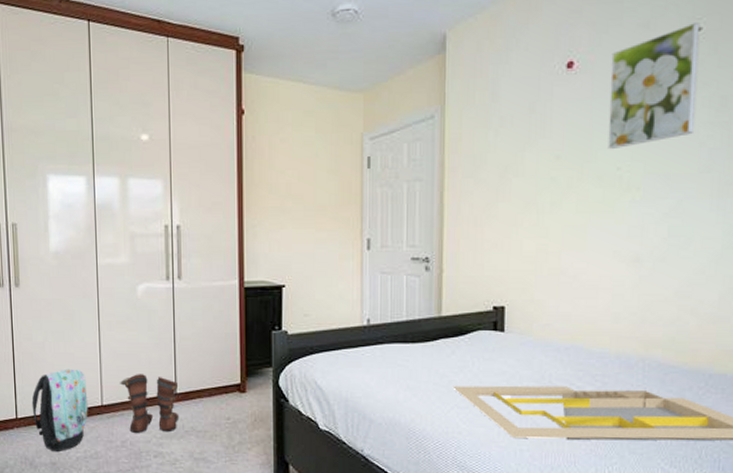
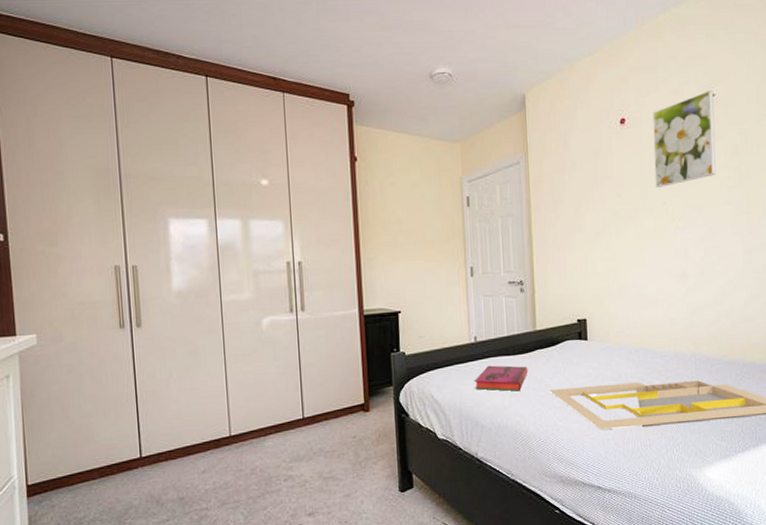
backpack: present [31,369,88,453] -> none [156,403,216,487]
boots: present [120,374,180,433] -> none [248,402,308,460]
hardback book: none [365,353,429,385] -> present [475,365,528,392]

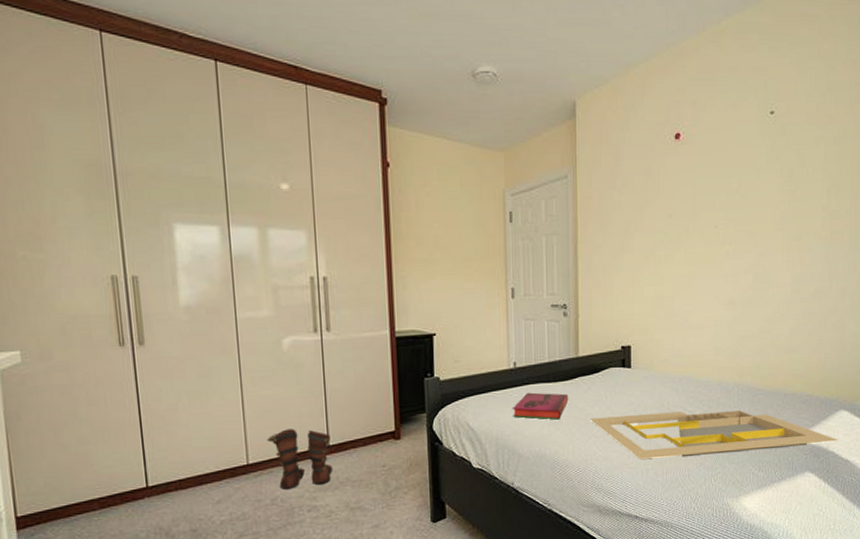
boots: none [248,402,308,460] -> present [267,429,333,489]
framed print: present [652,90,717,187] -> none [708,107,773,209]

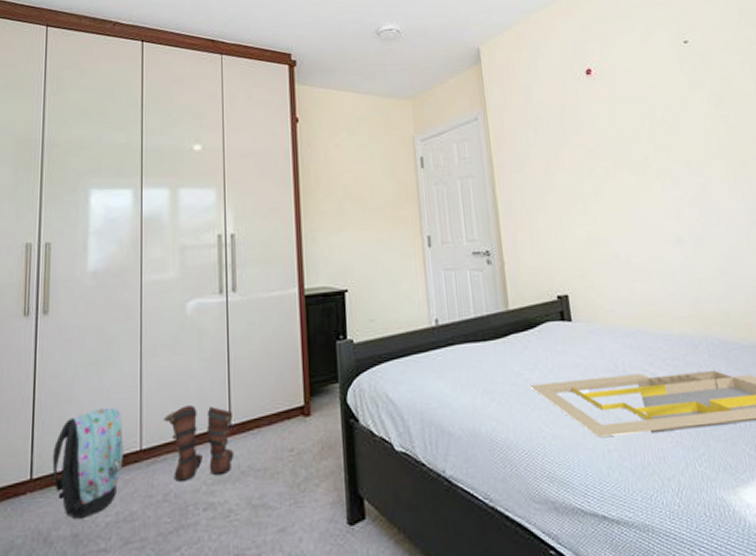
backpack: none [164,429,233,519] -> present [52,407,124,520]
hardback book: present [513,392,569,420] -> none [438,354,503,388]

